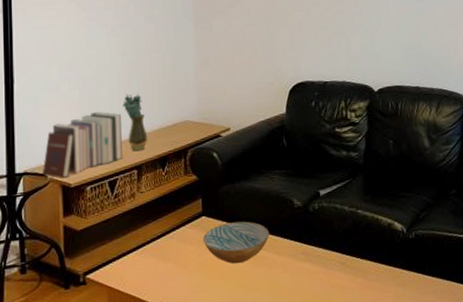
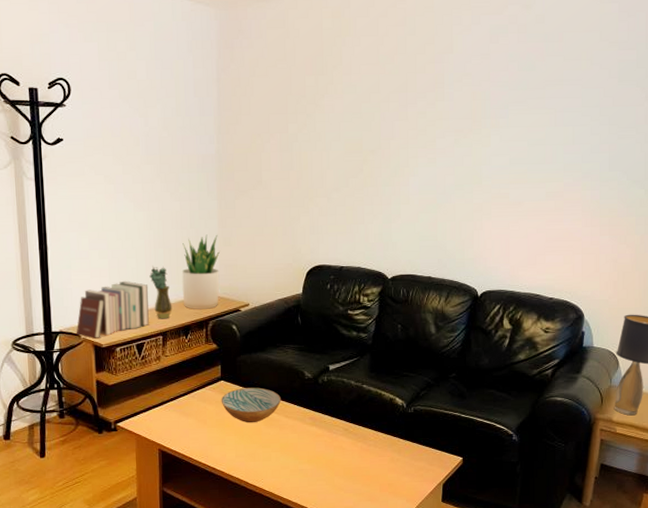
planter: none [157,57,198,138] -> present [181,234,220,309]

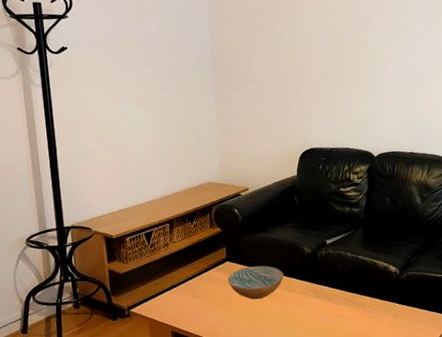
books: present [77,280,150,339] -> none [87,174,157,231]
vase: present [149,266,173,319] -> none [154,159,178,208]
planter: present [181,234,220,309] -> none [183,127,221,197]

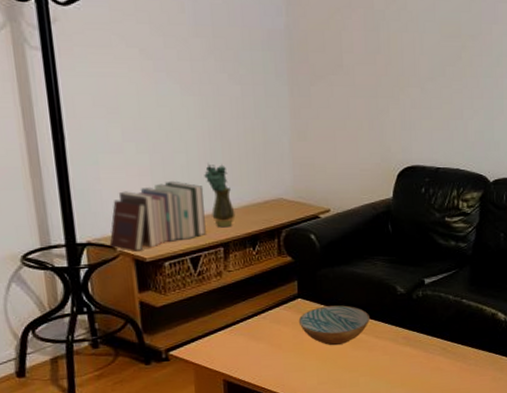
books: none [87,174,157,231] -> present [110,180,207,251]
vase: none [154,159,178,208] -> present [204,163,236,228]

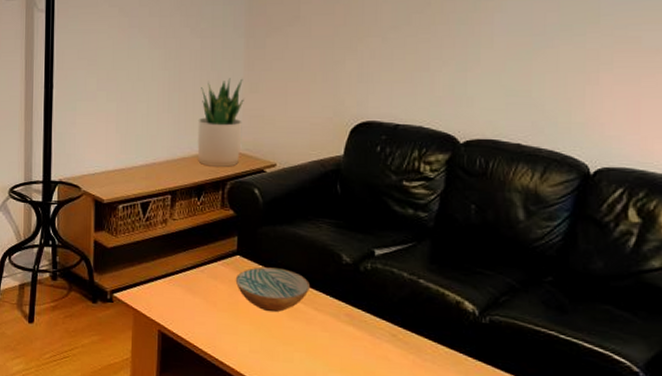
books: present [110,180,207,251] -> none [77,128,159,192]
vase: present [204,163,236,228] -> none [161,112,185,176]
planter: none [245,127,294,216] -> present [197,78,244,167]

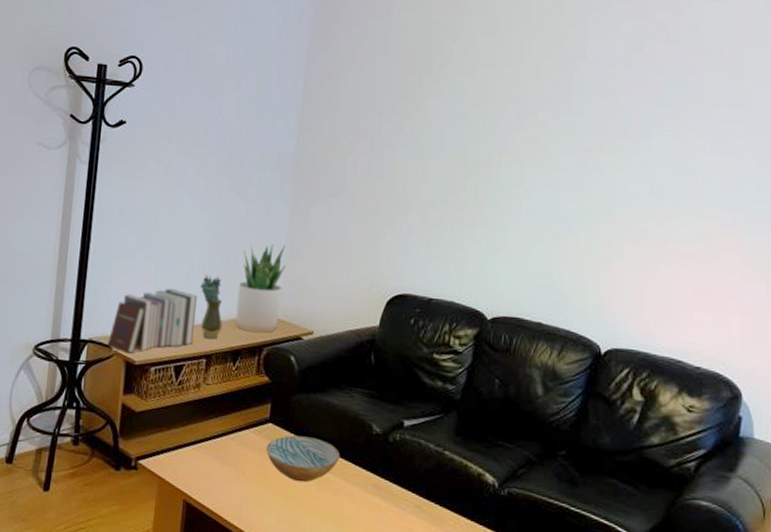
books: none [77,128,159,192] -> present [108,288,198,354]
vase: none [161,112,185,176] -> present [200,274,223,339]

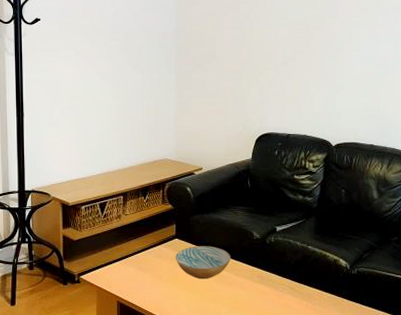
books: present [108,288,198,354] -> none [47,145,112,197]
vase: present [200,274,223,339] -> none [113,132,133,181]
planter: present [236,244,286,333] -> none [141,104,176,172]

